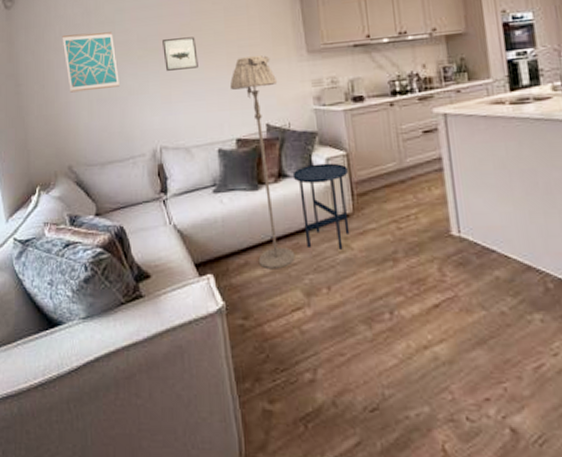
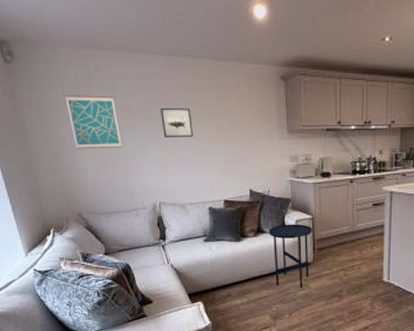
floor lamp: present [229,55,295,270] -> none [220,131,267,300]

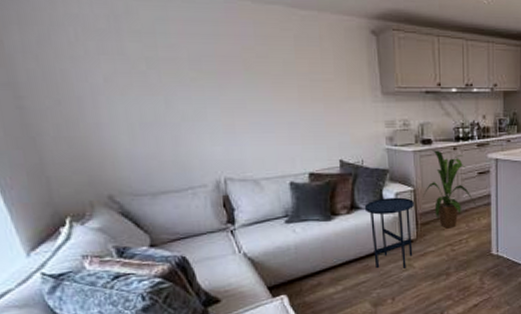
wall art: present [64,95,122,149] -> none [79,41,169,113]
wall art: present [161,108,193,137] -> none [221,63,266,98]
house plant: none [321,182,369,255] -> present [423,150,476,229]

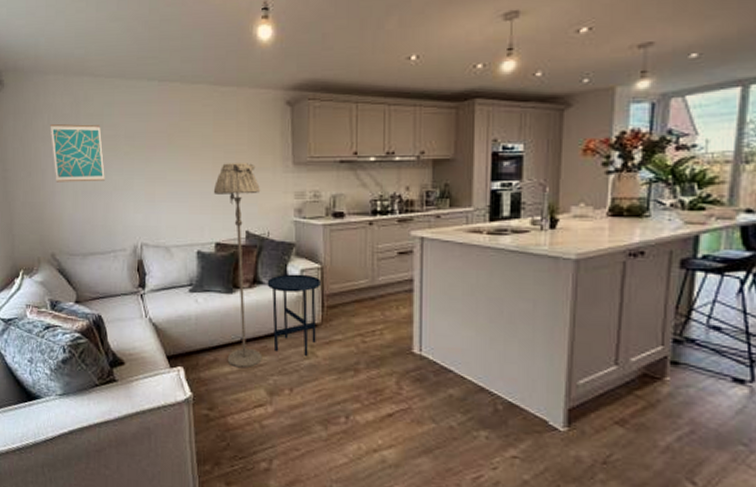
wall art: none [79,41,169,113] -> present [50,124,105,182]
floor lamp: none [301,92,365,288] -> present [213,163,262,369]
house plant: present [423,150,476,229] -> none [331,224,394,315]

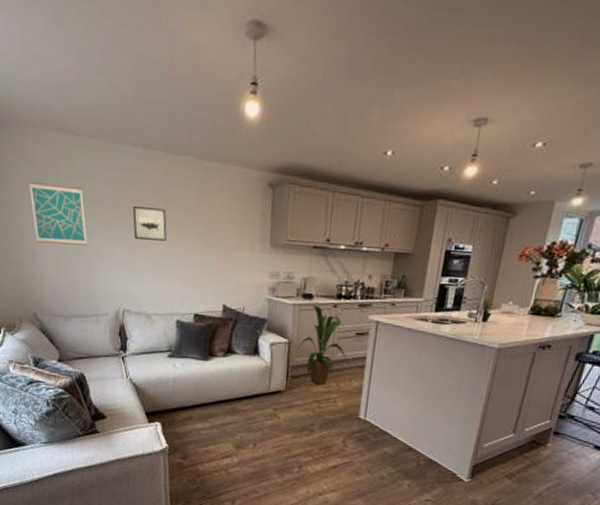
wall art: none [150,137,184,170] -> present [133,207,167,241]
floor lamp: present [213,163,262,369] -> none [194,239,239,426]
side table: present [267,274,320,356] -> none [239,346,287,417]
house plant: none [331,224,394,315] -> present [297,305,350,385]

